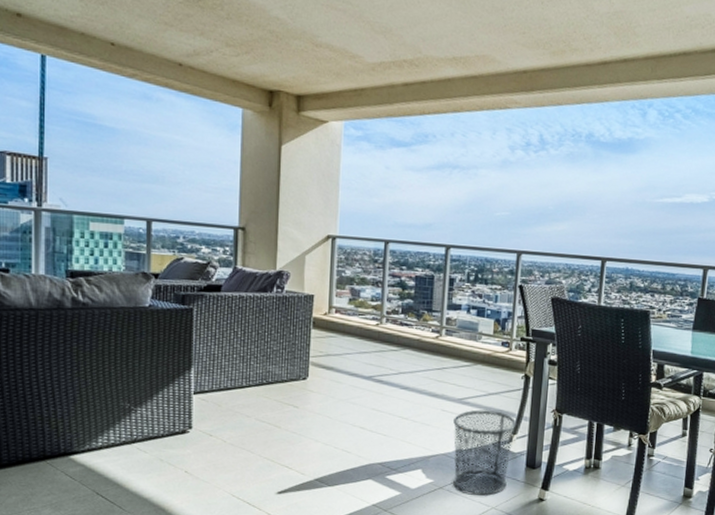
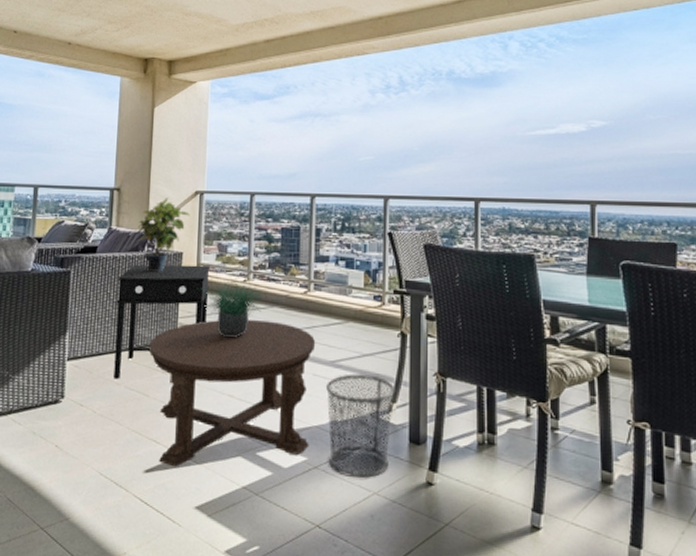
side table: none [243,305,342,412] -> present [113,264,210,380]
potted plant: none [265,240,322,313] -> present [137,198,191,272]
coffee table: none [279,360,446,489] -> present [148,320,316,467]
potted plant: none [333,320,397,377] -> present [201,276,265,338]

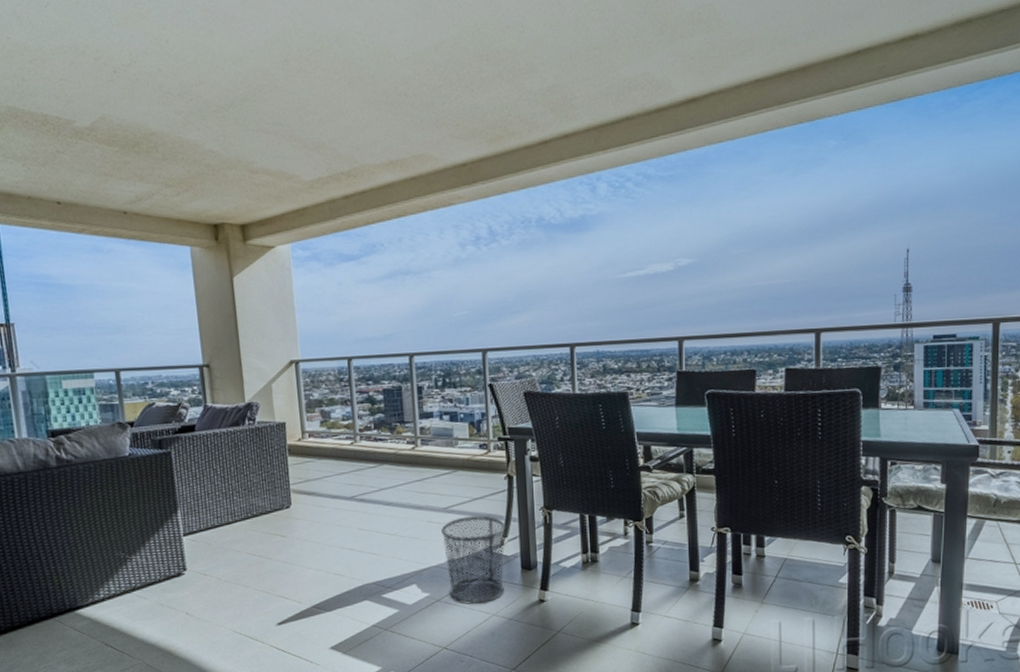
side table: present [113,264,210,380] -> none [222,432,318,548]
potted plant: present [137,198,191,272] -> none [234,370,288,444]
coffee table: present [148,320,316,467] -> none [264,478,431,617]
potted plant: present [201,276,265,338] -> none [309,440,373,498]

